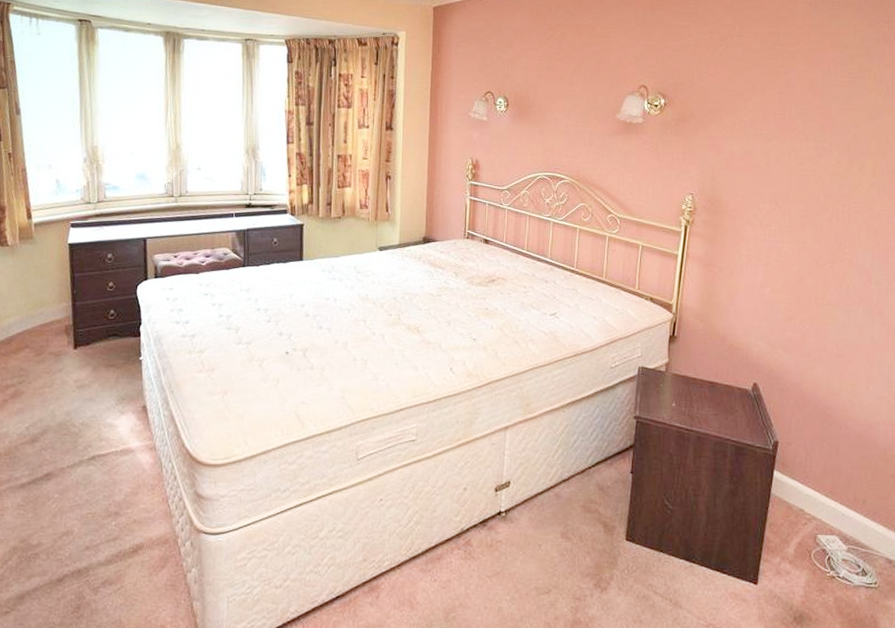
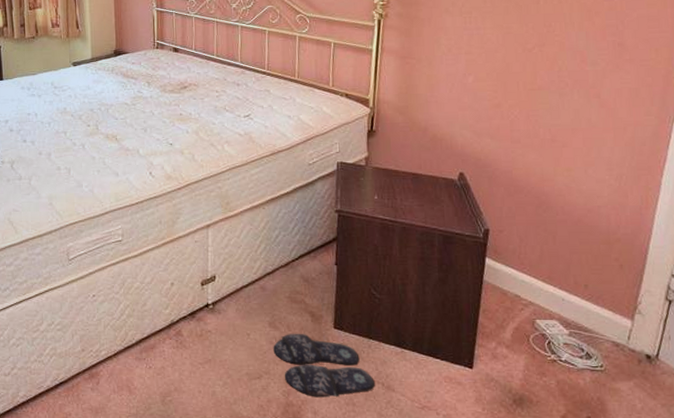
slippers: none [564,545,663,614] -> present [273,334,375,398]

